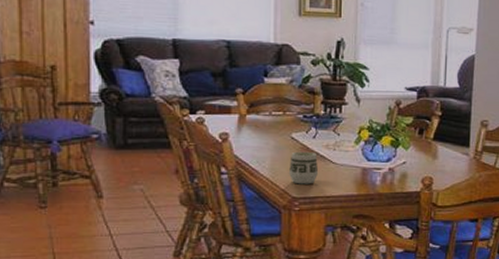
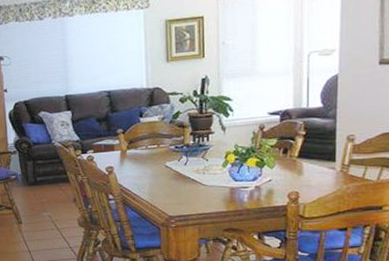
cup: present [289,151,319,184] -> none [165,177,191,205]

